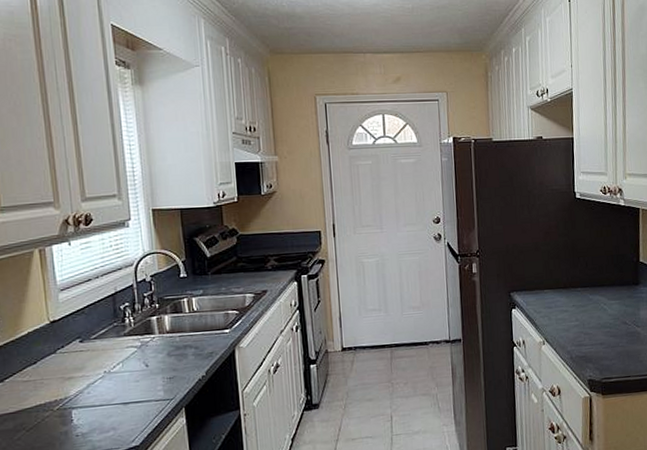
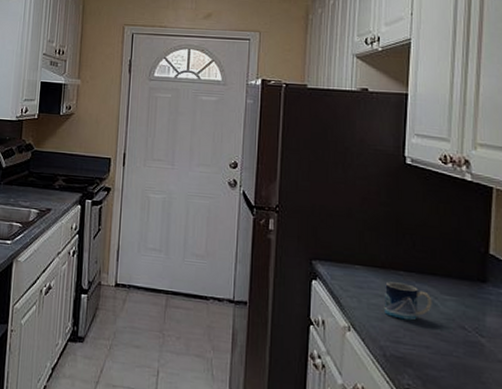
mug: none [568,297,603,327] -> present [383,282,432,321]

